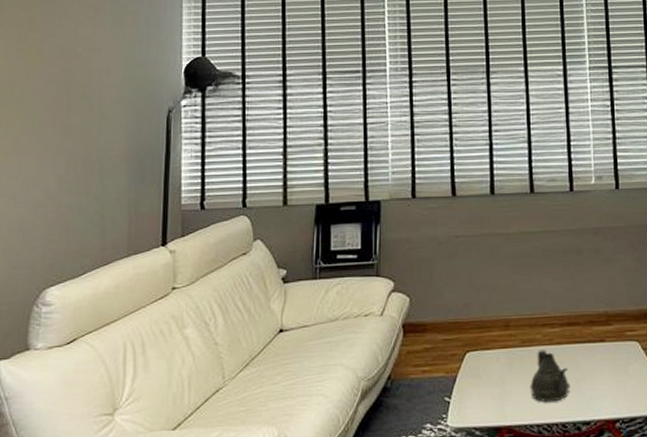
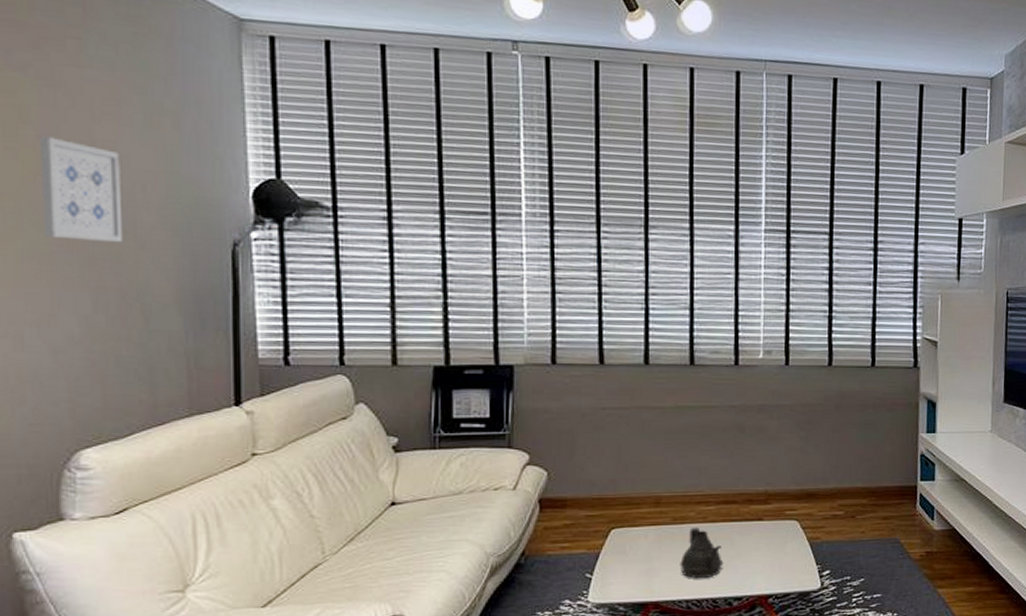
wall art: none [38,39,94,116] -> present [40,136,123,242]

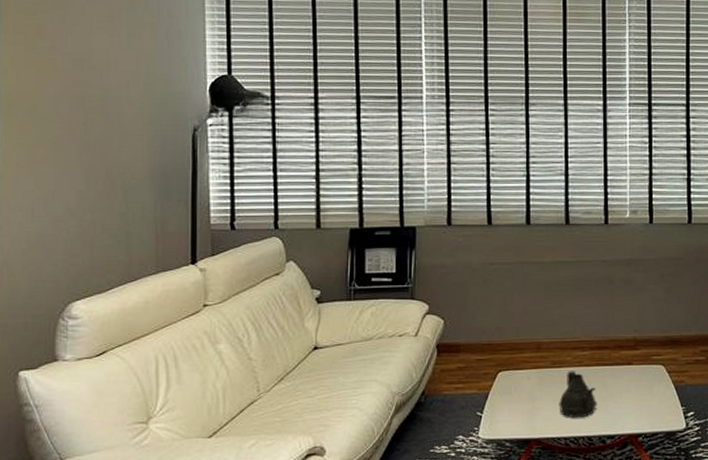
wall art: present [40,136,123,242] -> none [51,48,111,130]

